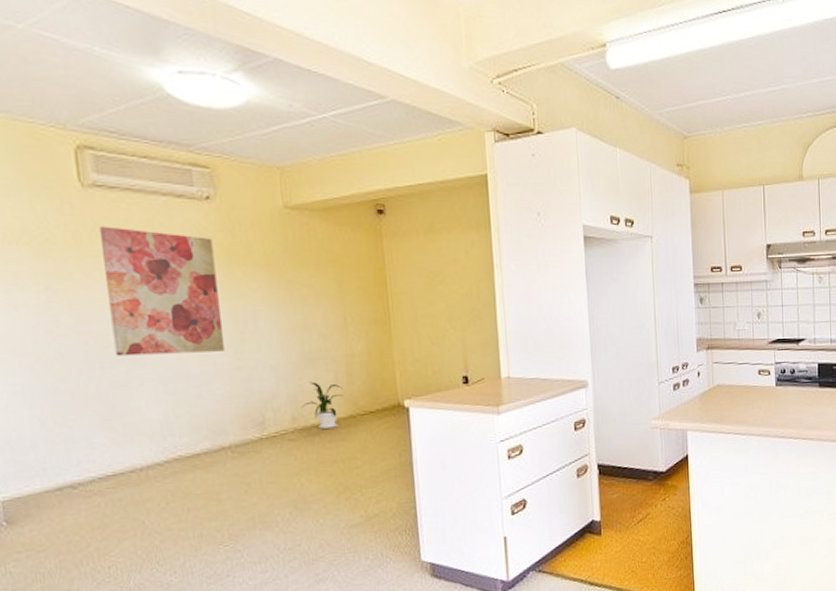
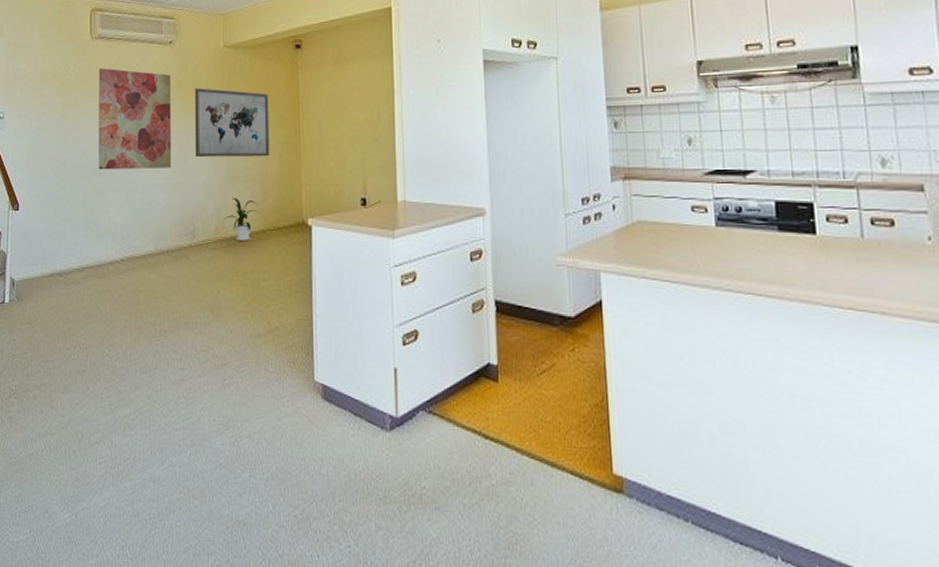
wall art: none [247,256,354,338] -> present [194,88,270,158]

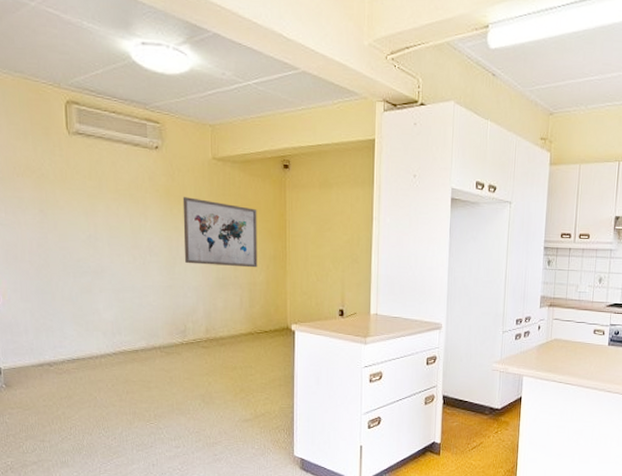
wall art: present [98,68,172,170] -> none [79,166,162,272]
house plant: present [223,197,258,241] -> none [213,302,246,341]

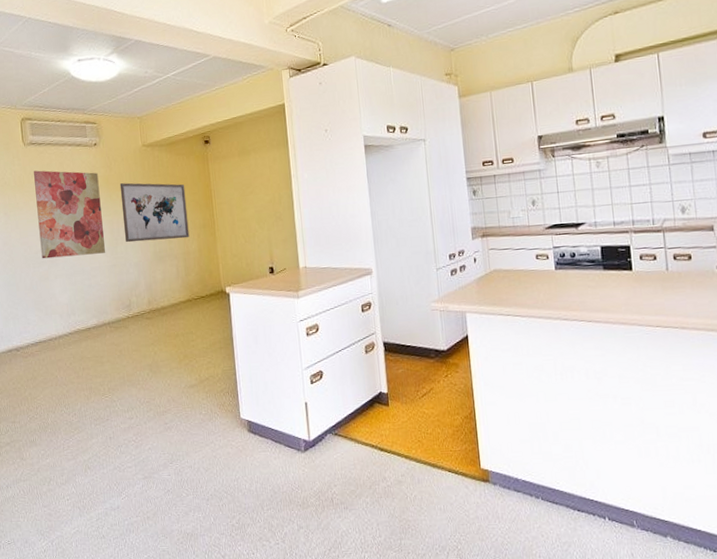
wall art: none [79,166,162,272] -> present [34,170,106,259]

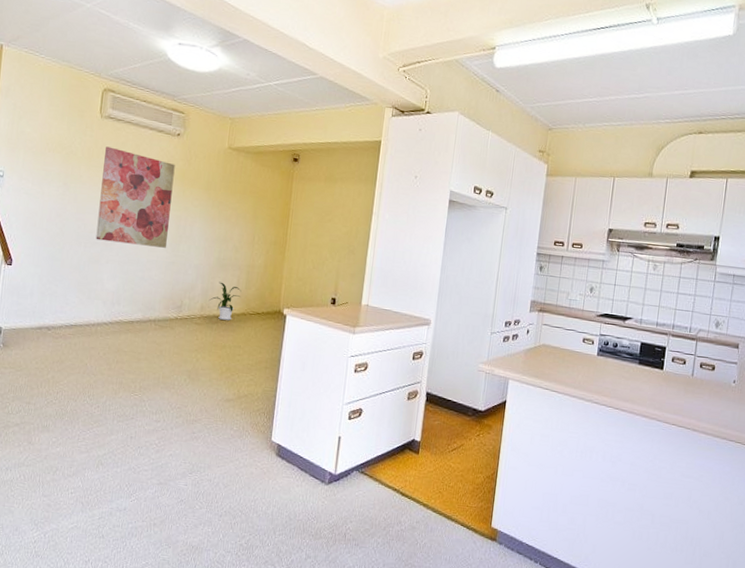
wall art: present [119,182,190,243] -> none [190,181,264,252]
house plant: none [154,274,183,310] -> present [208,281,242,321]

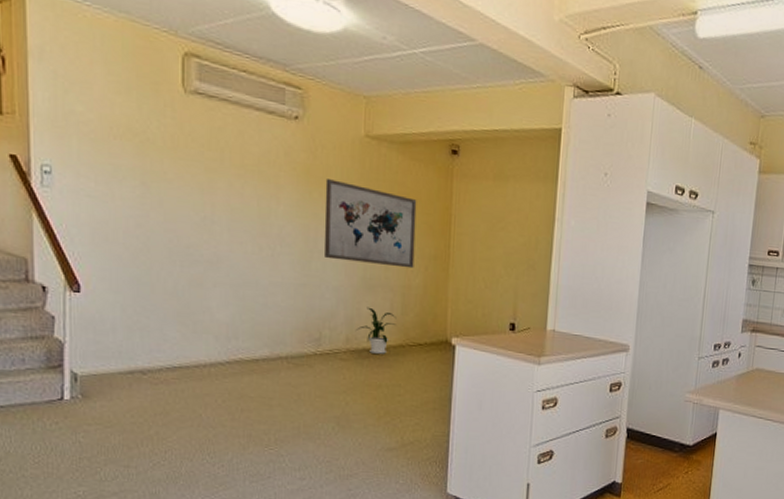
wall art: present [95,146,175,248] -> none [195,132,295,266]
wall art: none [190,181,264,252] -> present [324,179,417,269]

